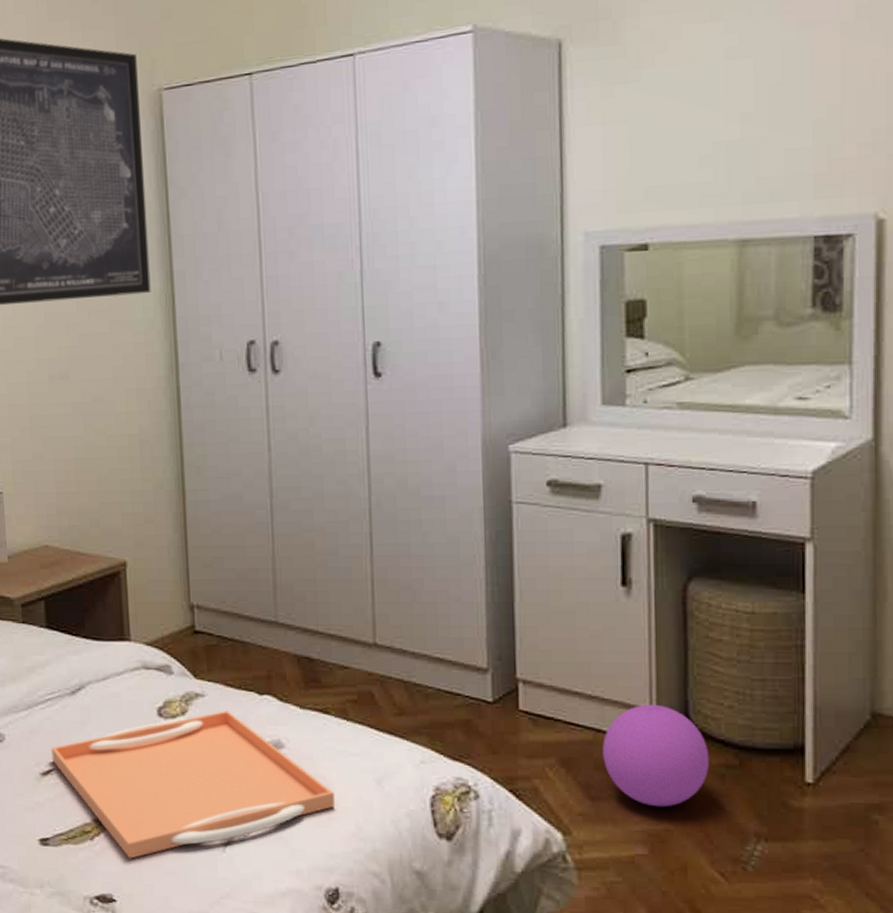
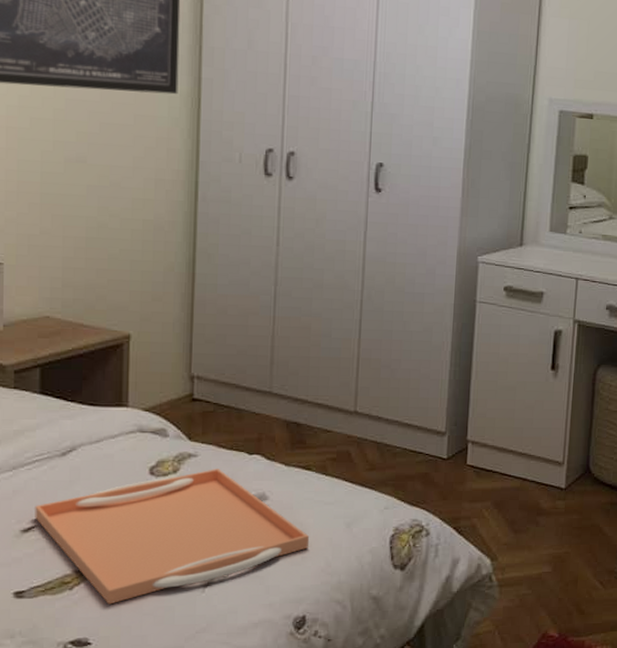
ball: present [602,704,710,808] -> none [526,459,601,536]

